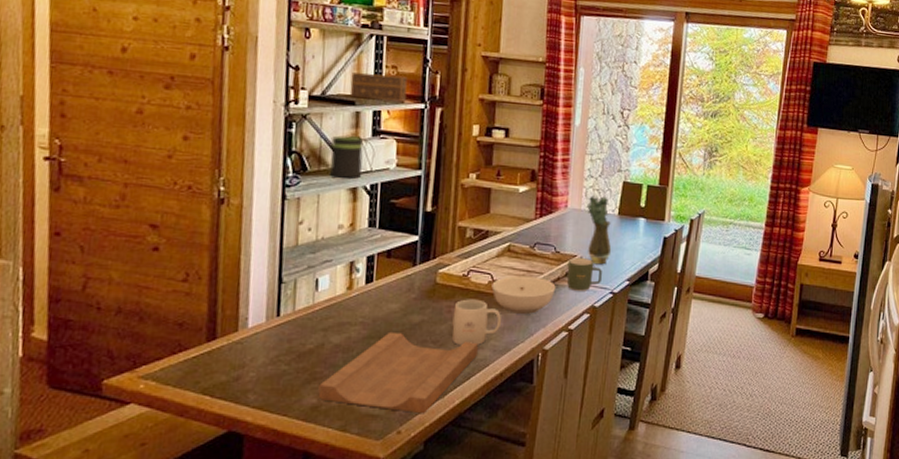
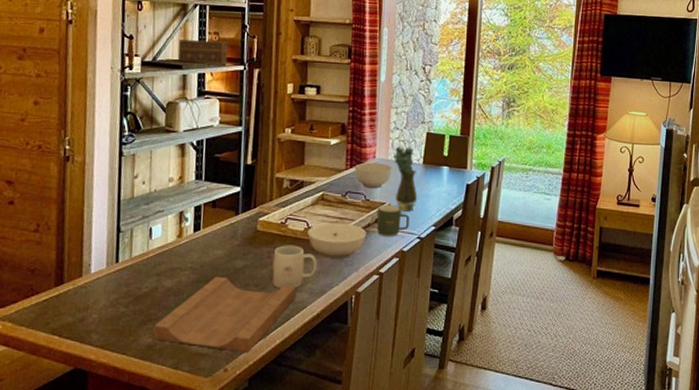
cylinder: present [329,135,364,180] -> none [160,96,190,137]
bowl: none [545,212,585,239] -> present [355,162,392,188]

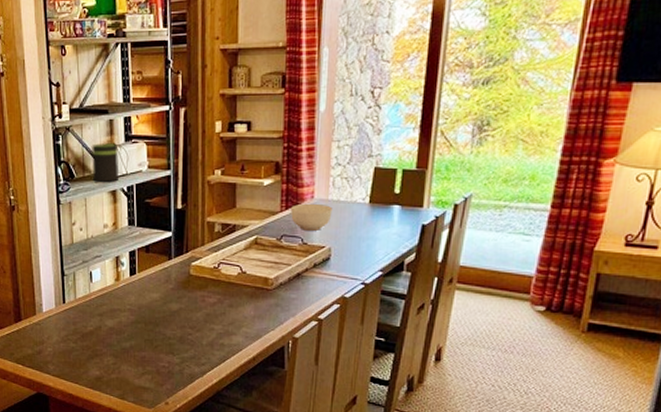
cutting board: present [153,276,296,353] -> none [100,317,231,390]
cylinder: none [160,96,190,137] -> present [92,142,119,183]
decorative box: present [177,39,228,65] -> none [103,80,152,107]
mug: present [272,245,318,288] -> none [207,289,253,332]
bowl: present [307,223,367,258] -> none [241,267,304,304]
mug: present [376,205,409,236] -> none [315,249,352,282]
vase: present [392,144,418,211] -> none [333,182,363,256]

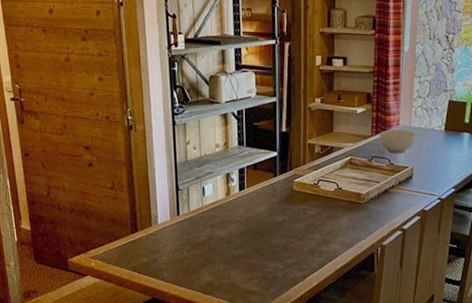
cylinder: present [92,142,119,183] -> none [205,70,230,107]

